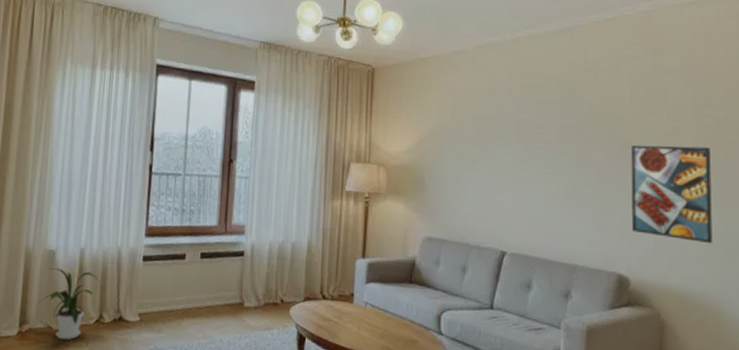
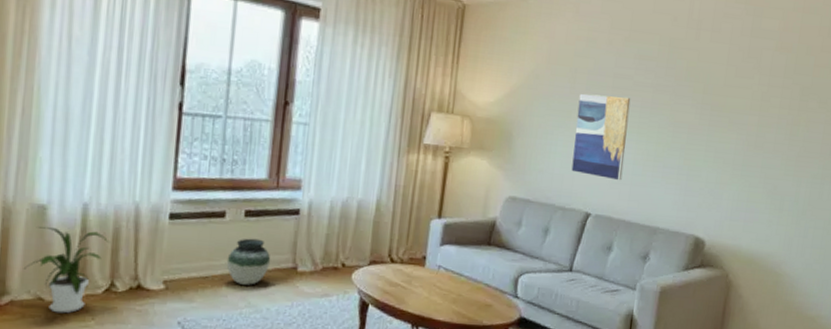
vase: none [187,277,222,319] -> present [226,238,271,285]
wall art: none [483,138,535,220] -> present [571,93,631,181]
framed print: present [631,145,713,244] -> none [712,108,794,208]

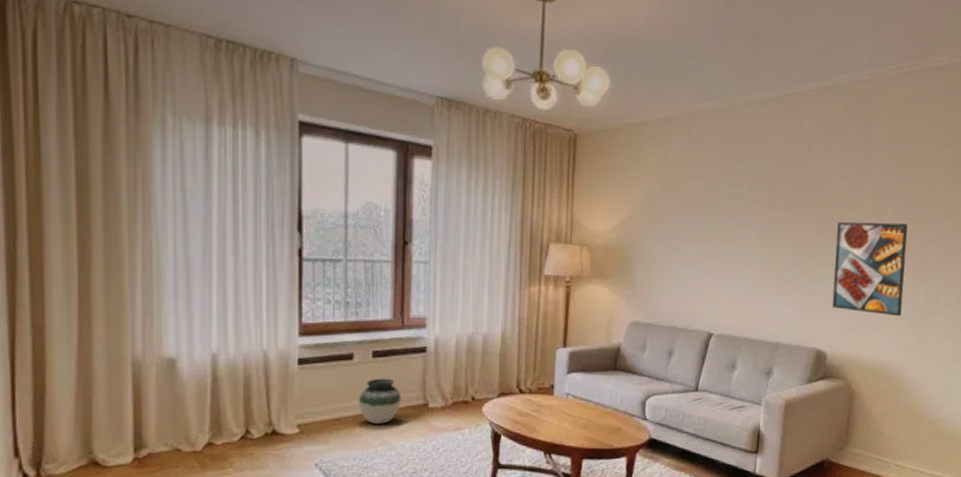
house plant: present [24,226,111,314] -> none [159,379,242,463]
wall art: present [571,93,631,181] -> none [692,215,747,300]
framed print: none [712,108,794,208] -> present [831,221,908,317]

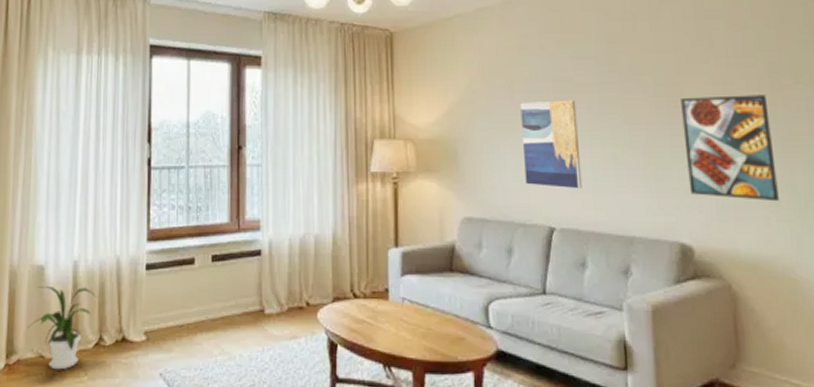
house plant: none [159,379,242,463] -> present [28,285,98,370]
vase: present [358,378,402,424] -> none [199,283,239,331]
wall art: none [692,215,747,300] -> present [520,100,582,189]

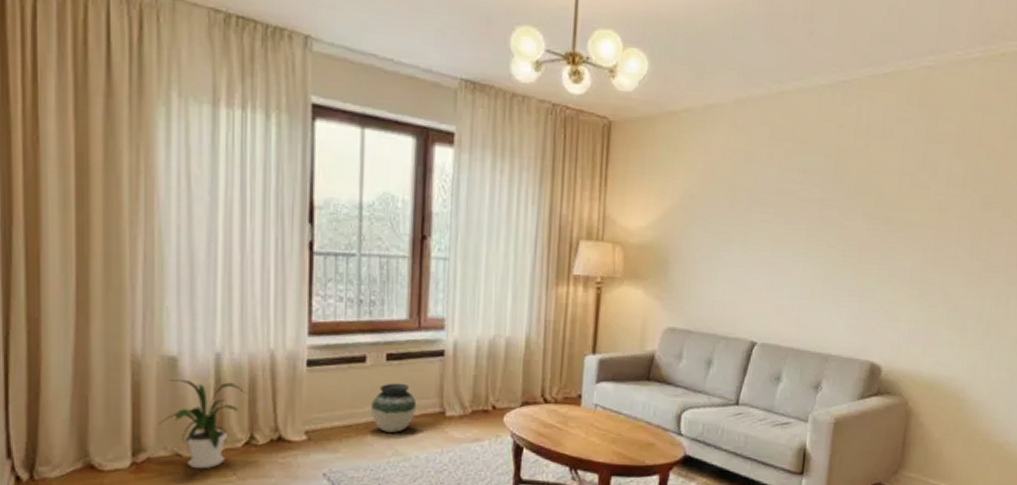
vase: none [199,283,239,331] -> present [370,383,417,433]
wall art: present [520,100,582,189] -> none [734,213,796,306]
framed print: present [681,95,779,202] -> none [888,222,975,329]

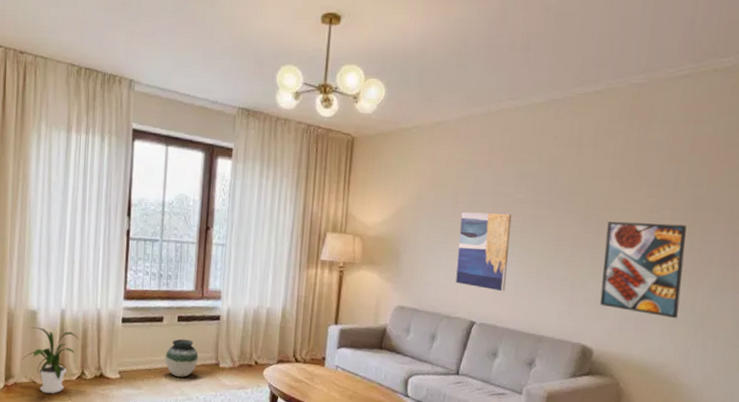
wall art: none [734,213,796,306] -> present [455,211,512,292]
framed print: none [888,222,975,329] -> present [599,221,687,319]

